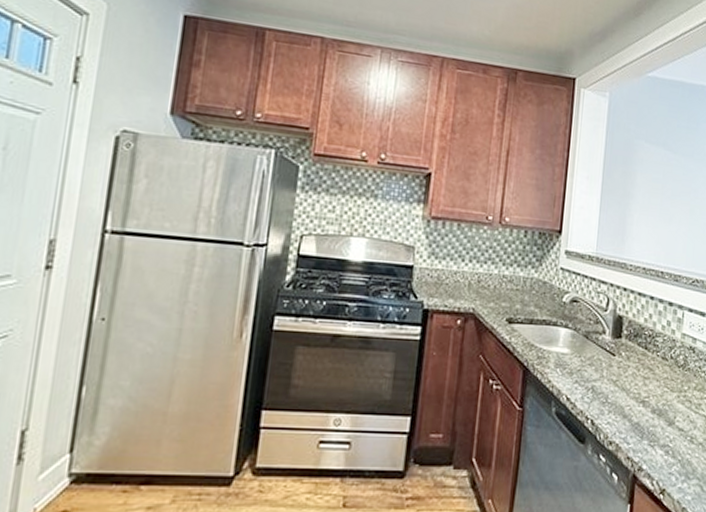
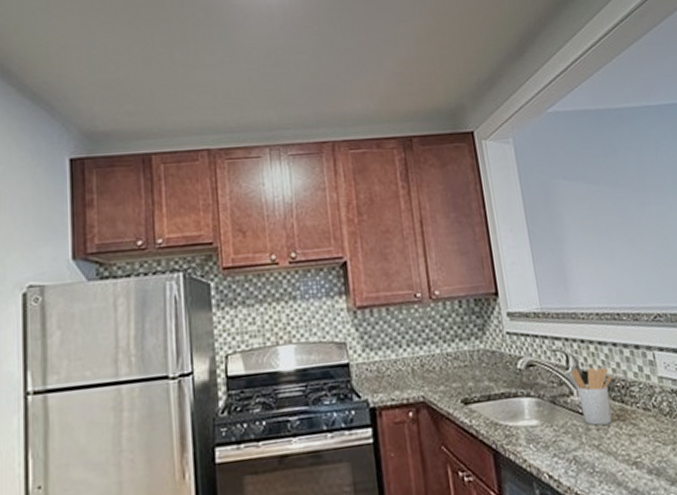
utensil holder: none [608,312,644,365] -> present [572,367,613,426]

